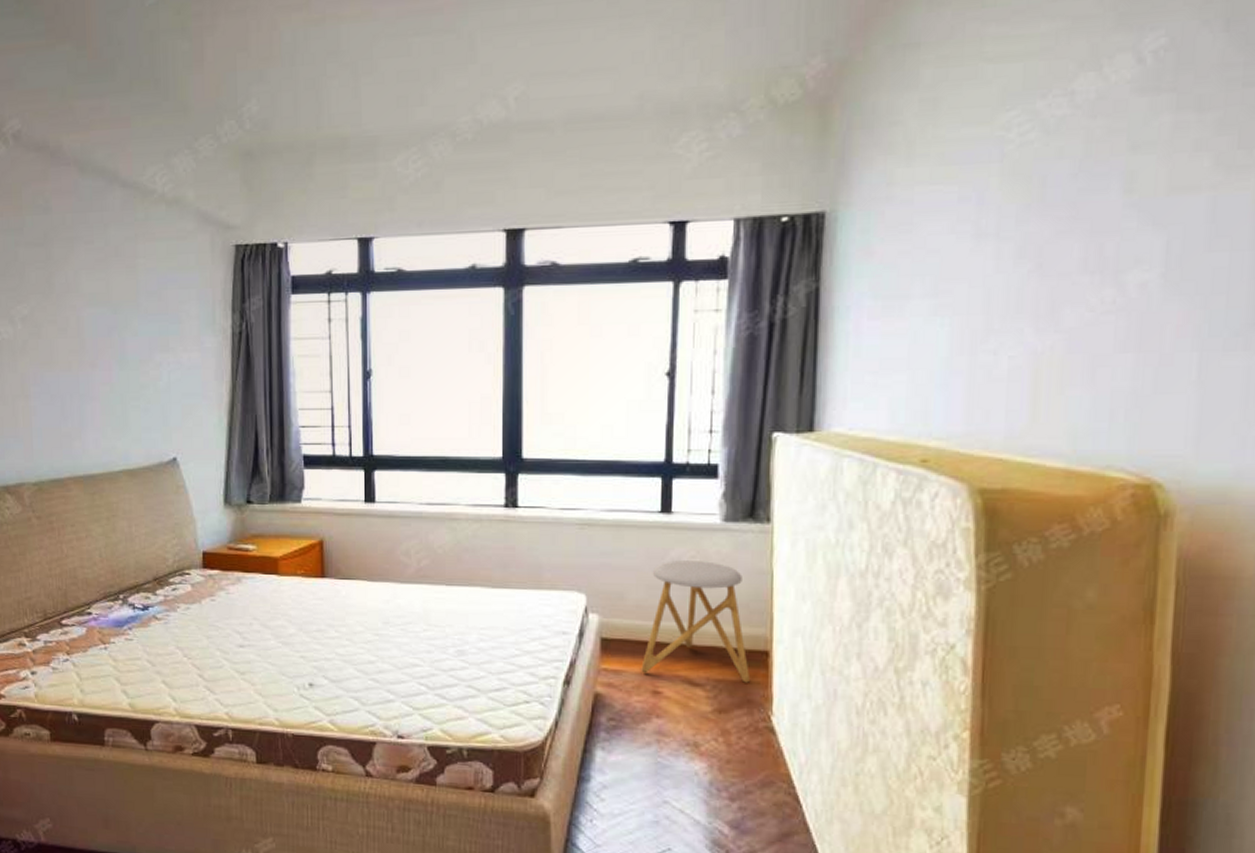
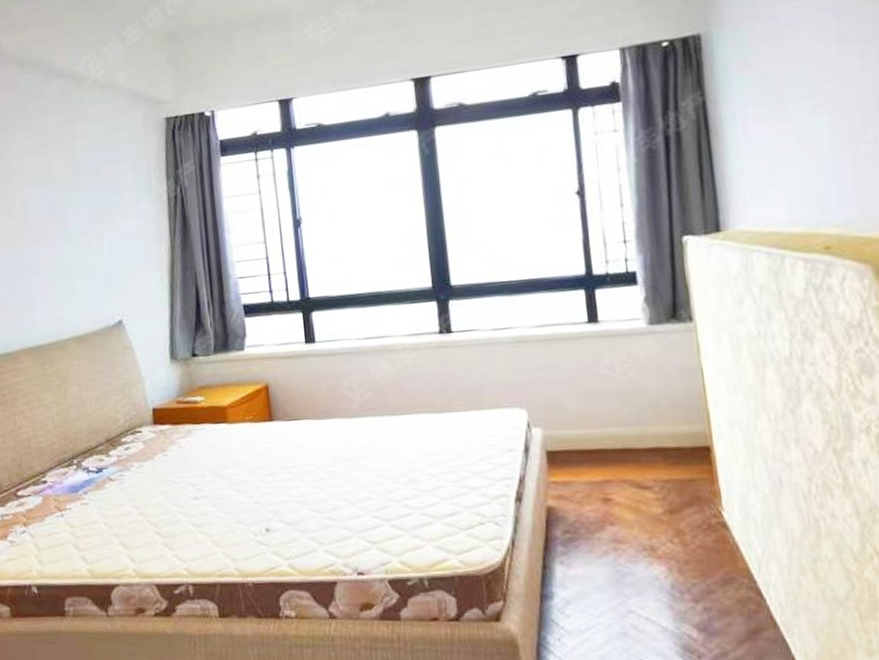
stool: present [641,560,751,683] -> none [587,364,697,482]

